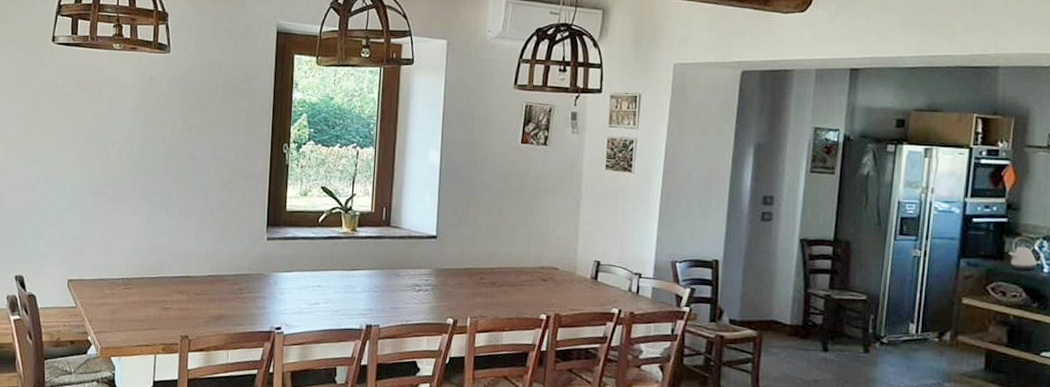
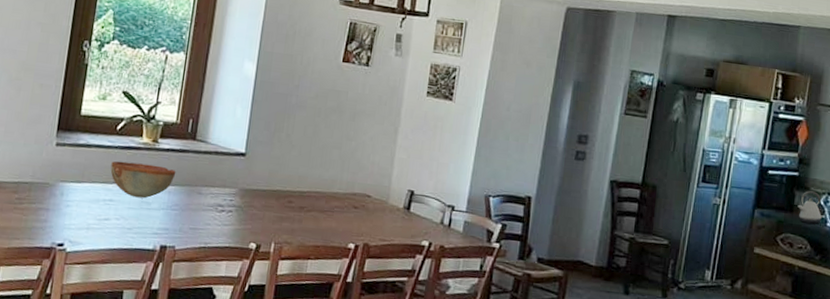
bowl: none [316,250,375,283] -> present [110,161,176,199]

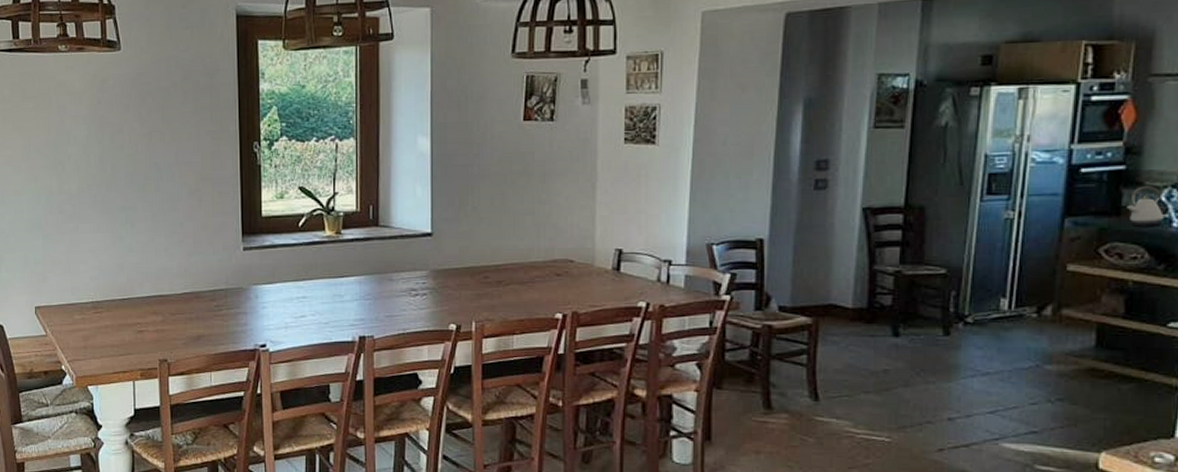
bowl: present [110,161,176,199] -> none [299,257,364,292]

